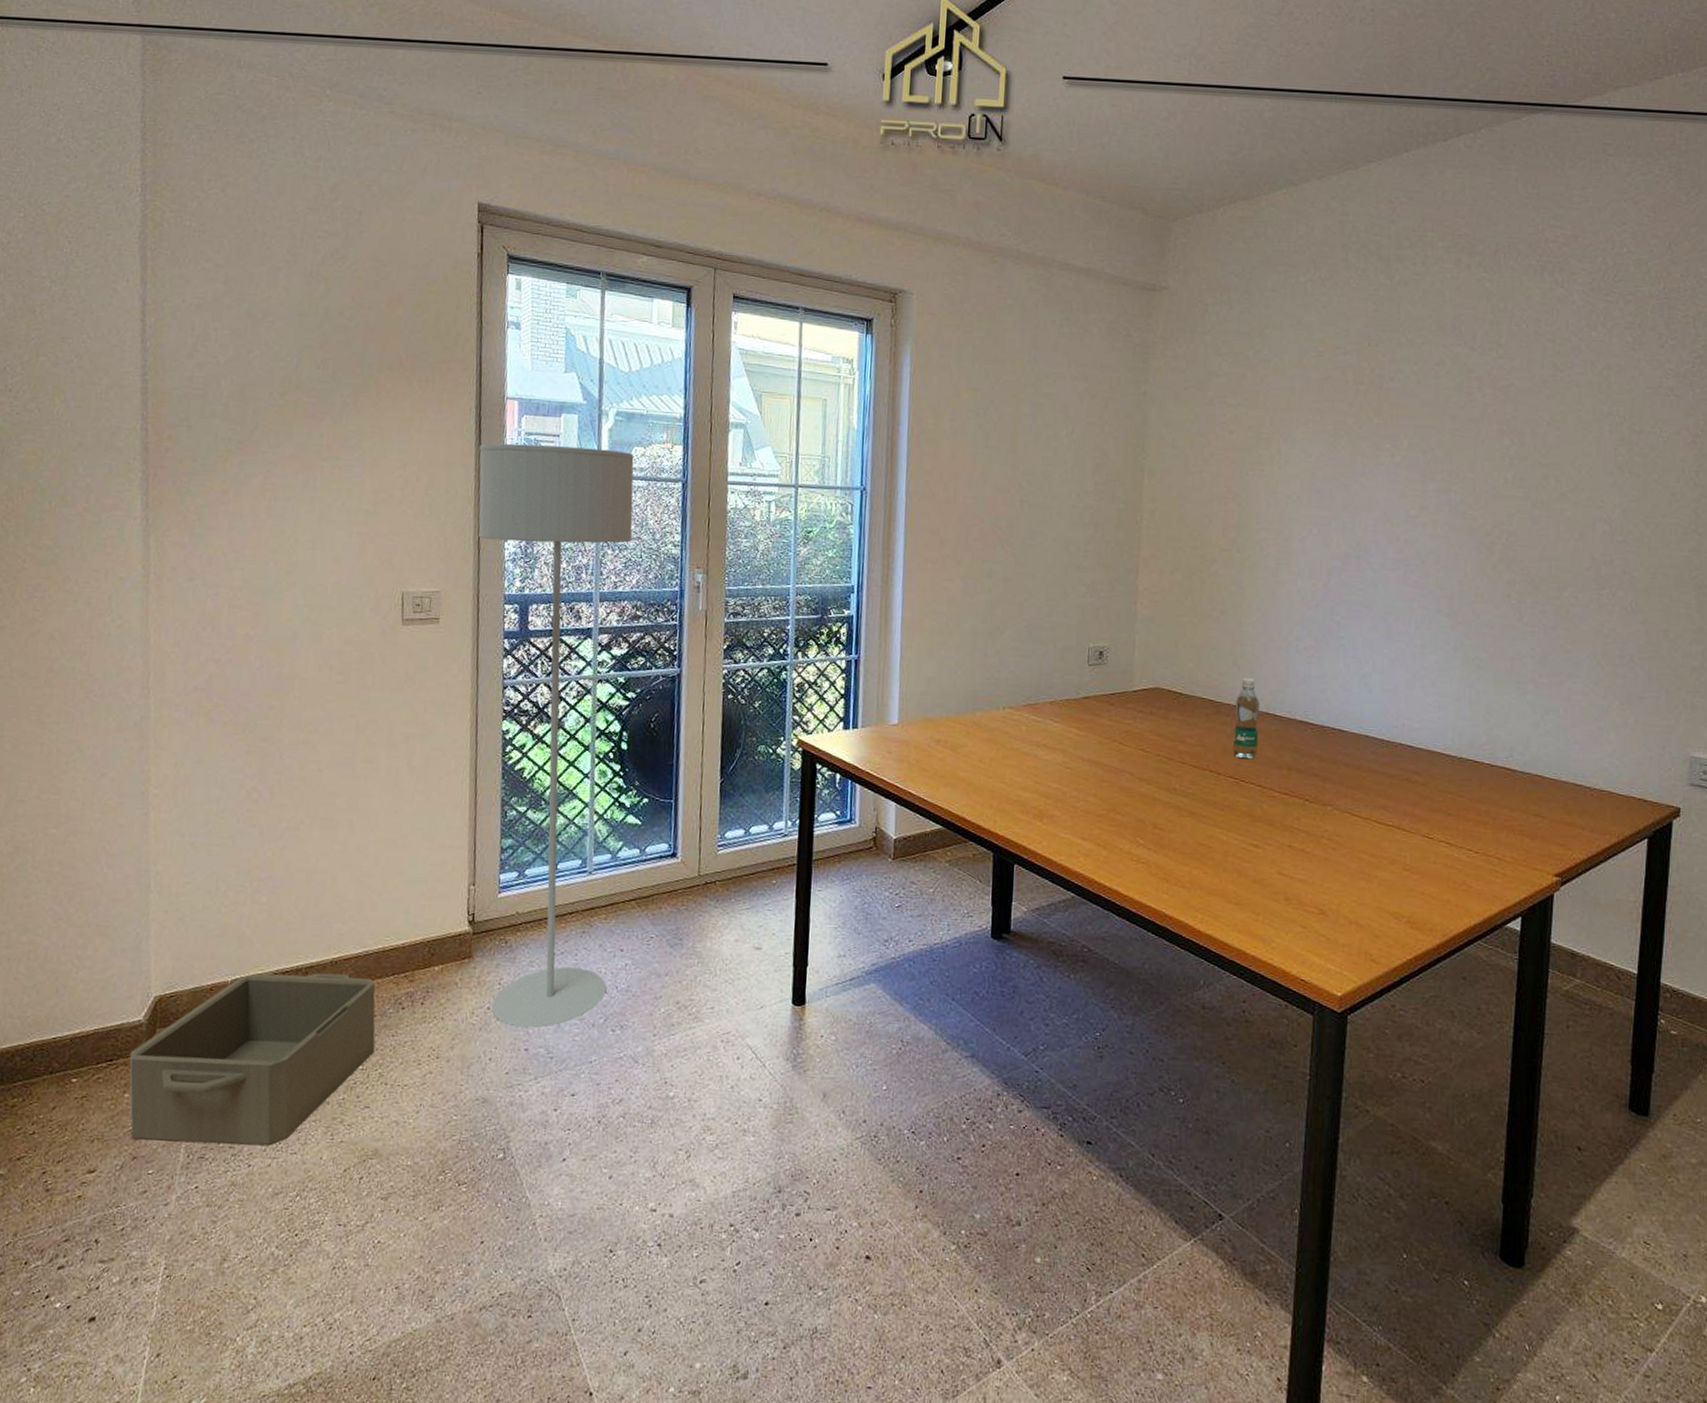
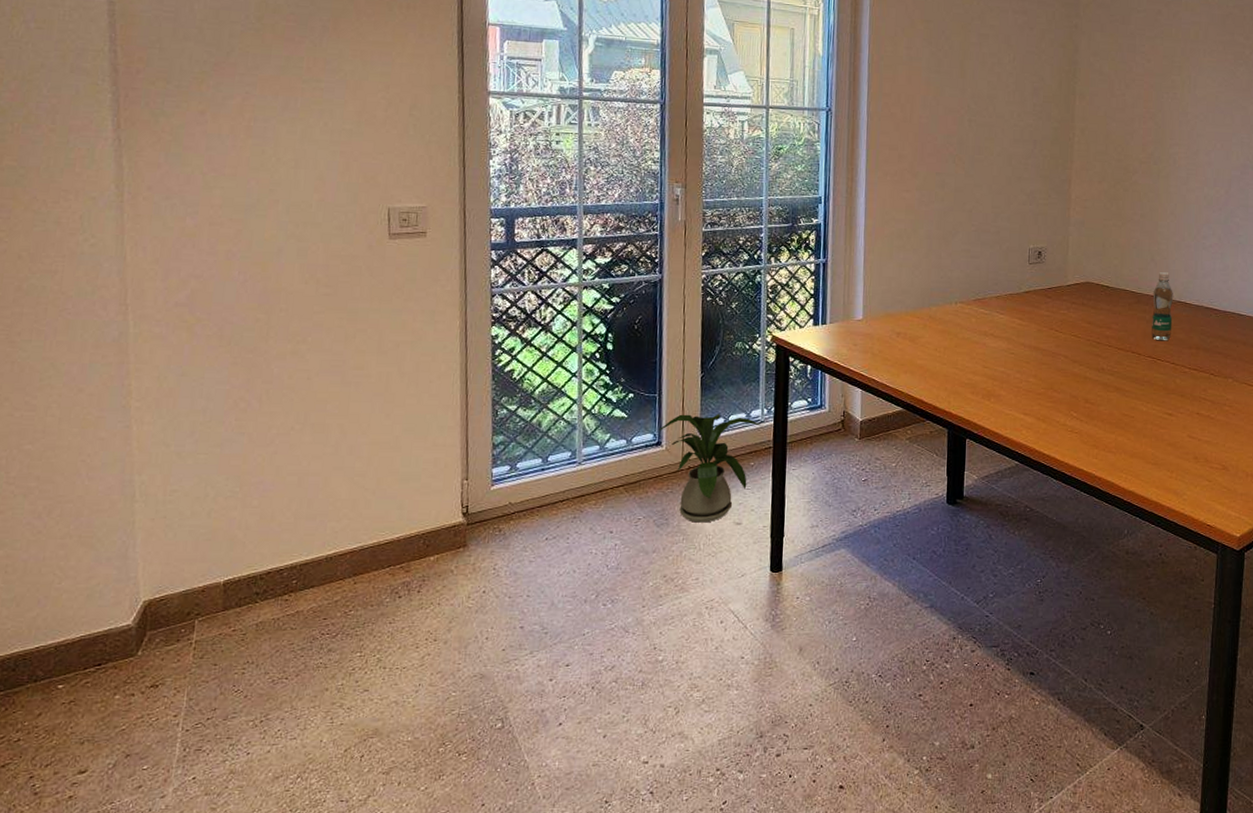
storage box: present [129,973,376,1145] -> none [119,569,373,738]
floor lamp: present [478,443,634,1029] -> none [462,66,614,608]
house plant: none [674,823,784,946] -> present [659,414,761,523]

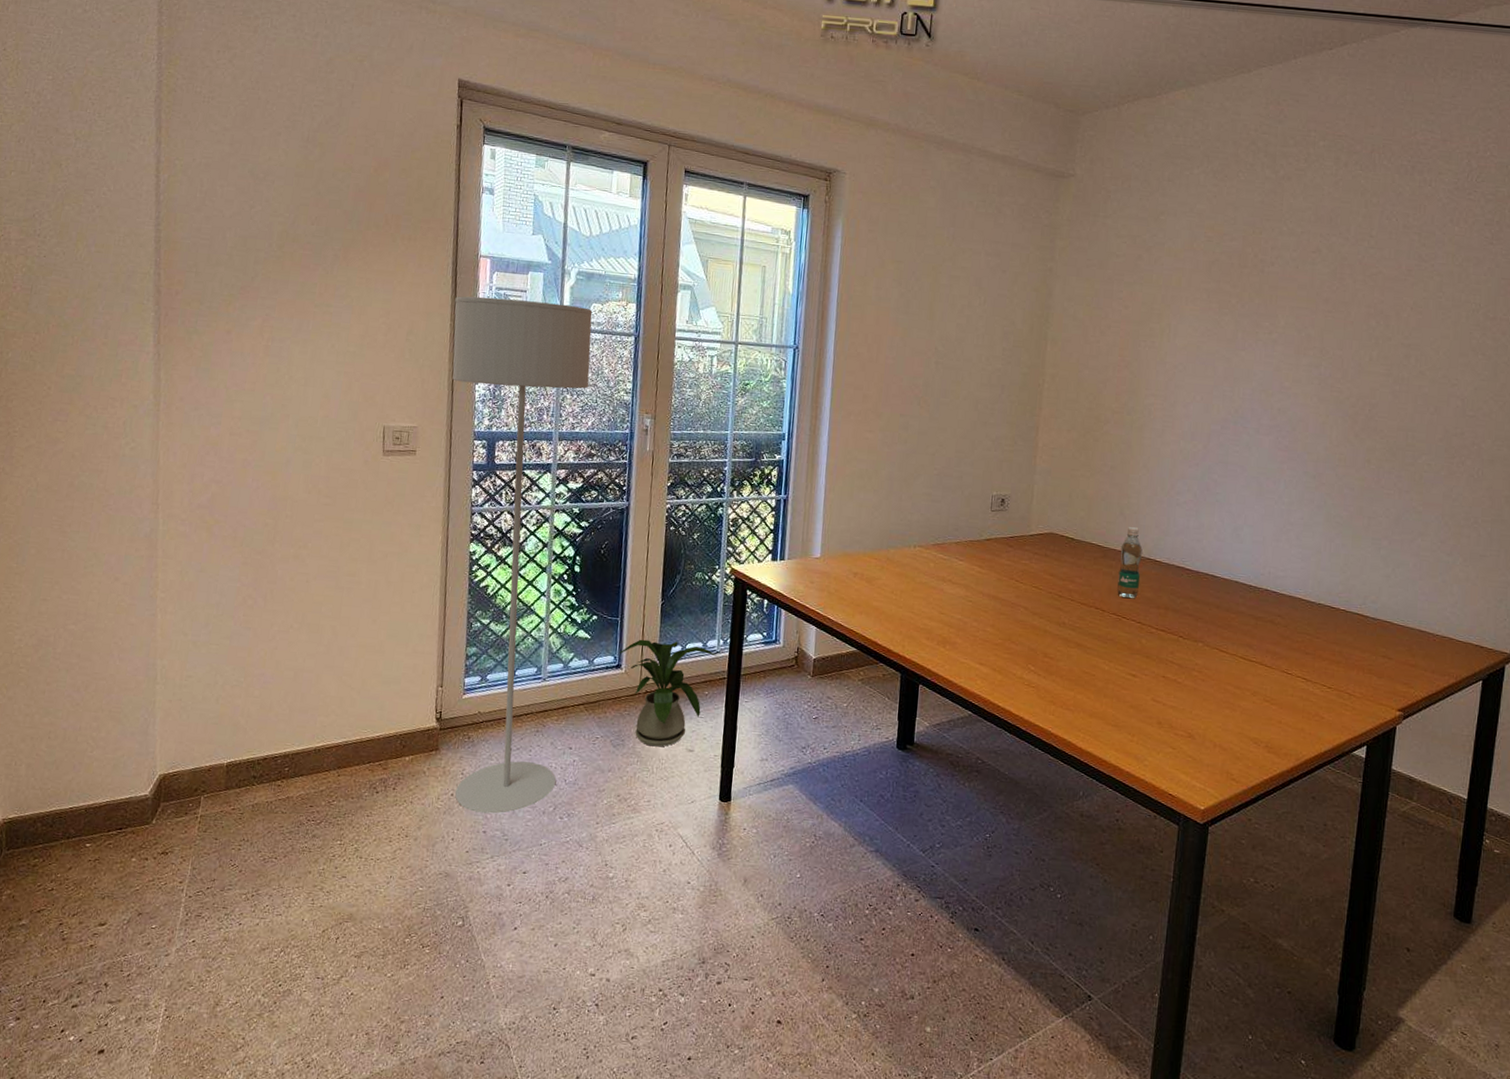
floor lamp: none [462,66,614,608] -> present [452,296,593,814]

